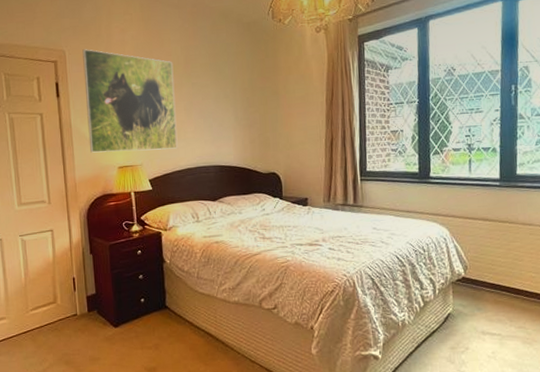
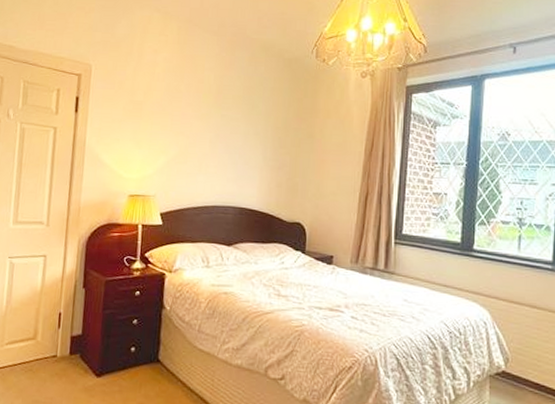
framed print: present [82,49,178,153] -> none [101,66,204,183]

